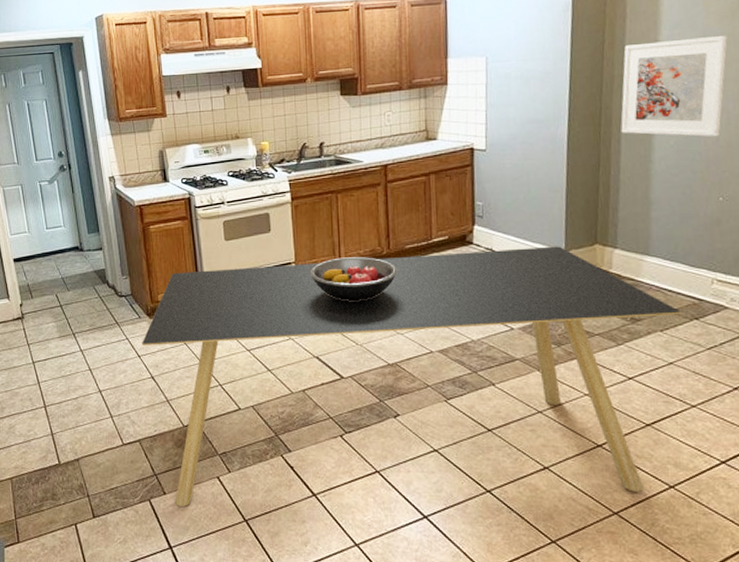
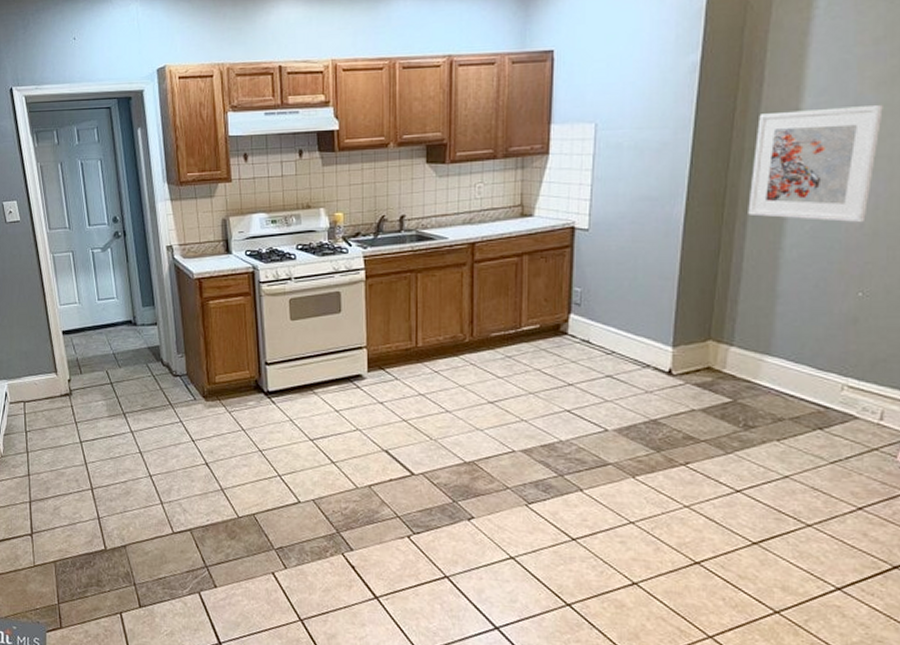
dining table: present [142,246,681,507] -> none [196,340,803,616]
fruit bowl: present [309,257,398,301] -> none [382,343,480,392]

